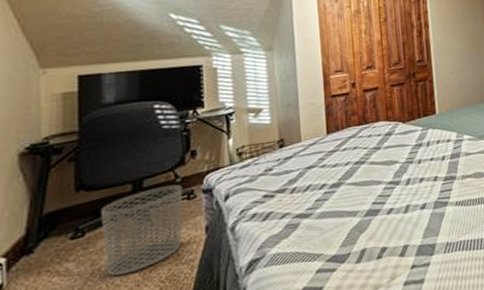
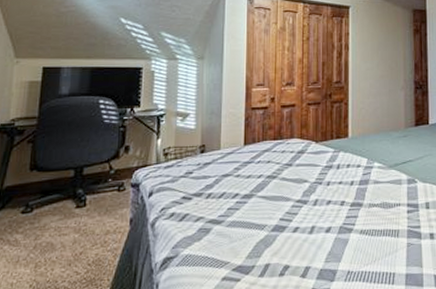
waste bin: present [100,184,183,276] -> none [46,176,115,253]

